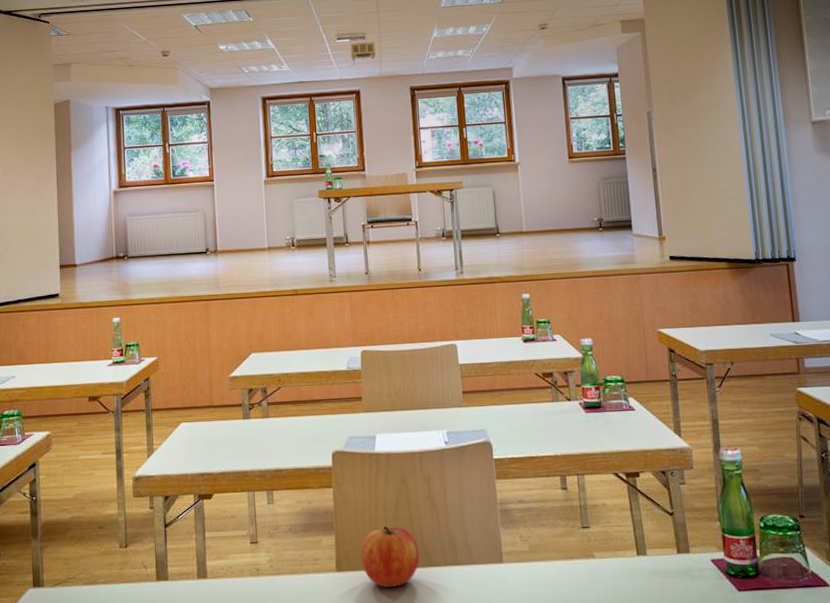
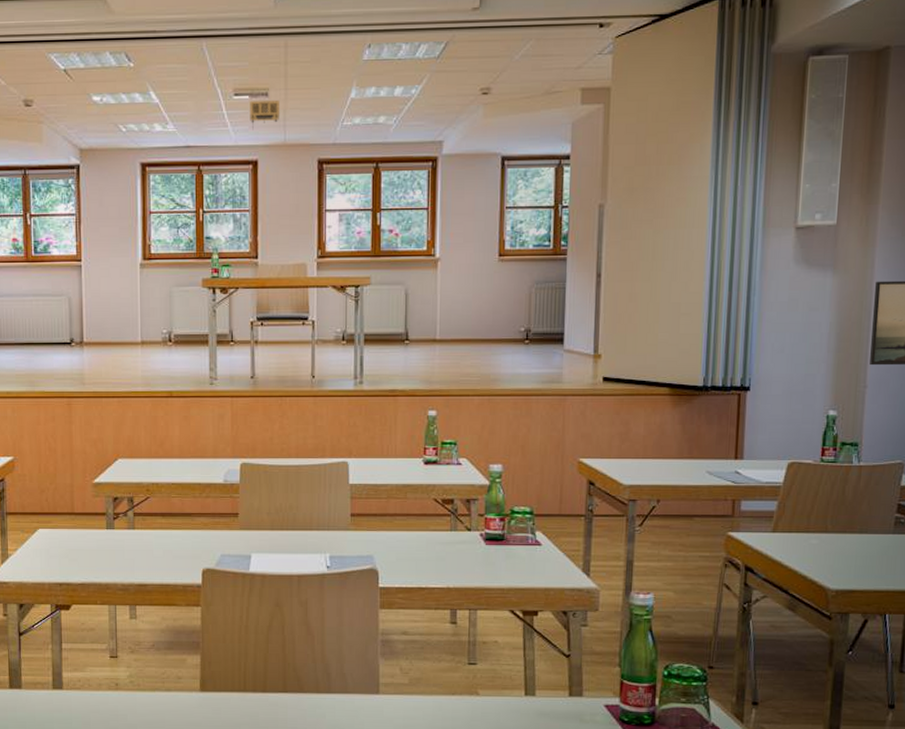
apple: present [360,526,420,587] -> none [227,650,290,710]

